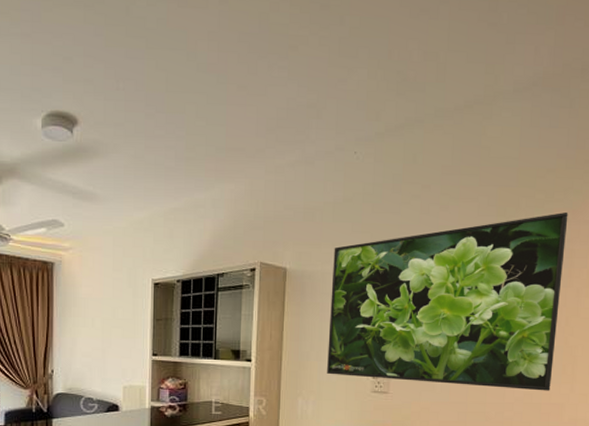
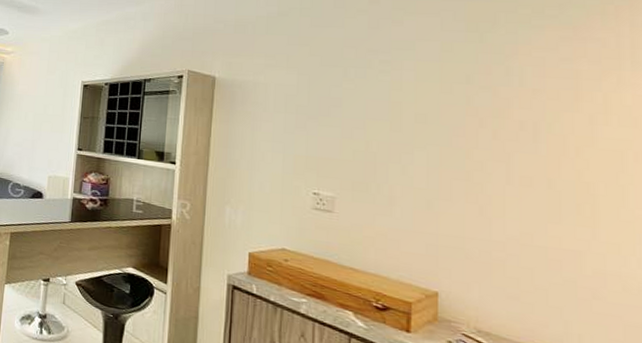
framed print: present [327,213,568,391] -> none [259,29,568,234]

